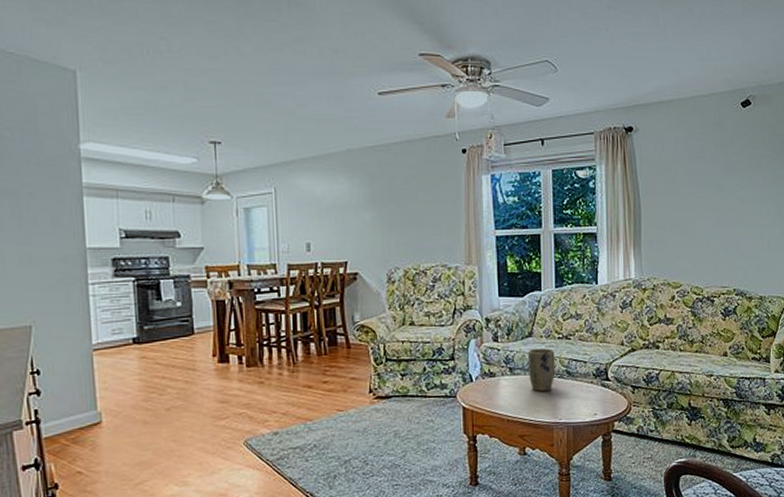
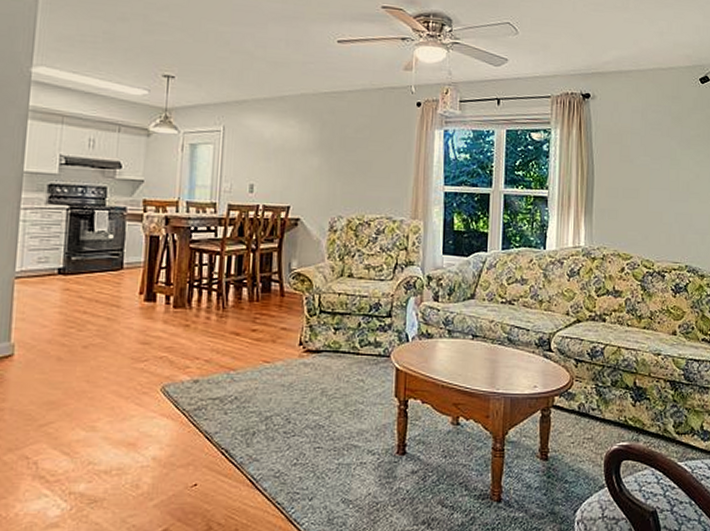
plant pot: present [527,348,556,391] -> none [467,311,497,357]

